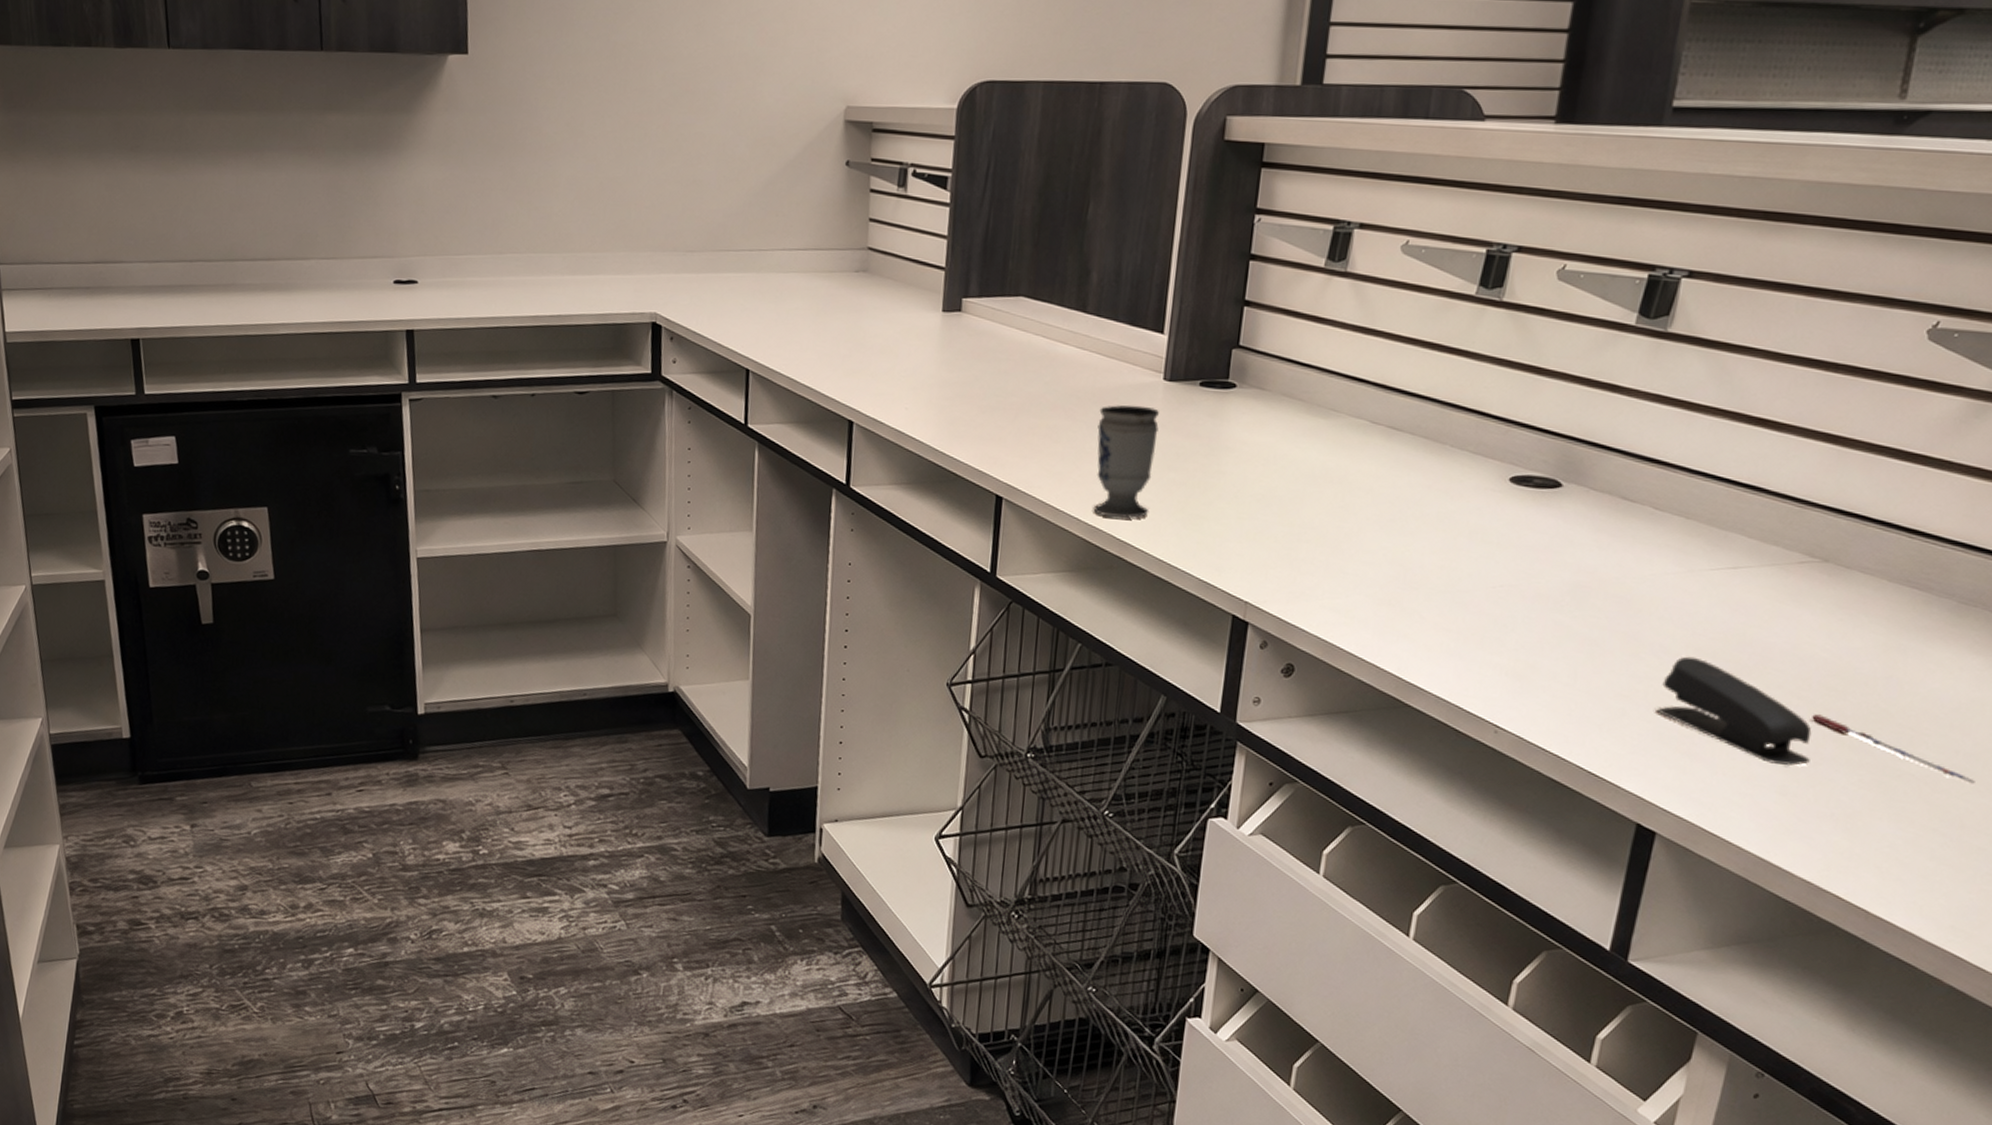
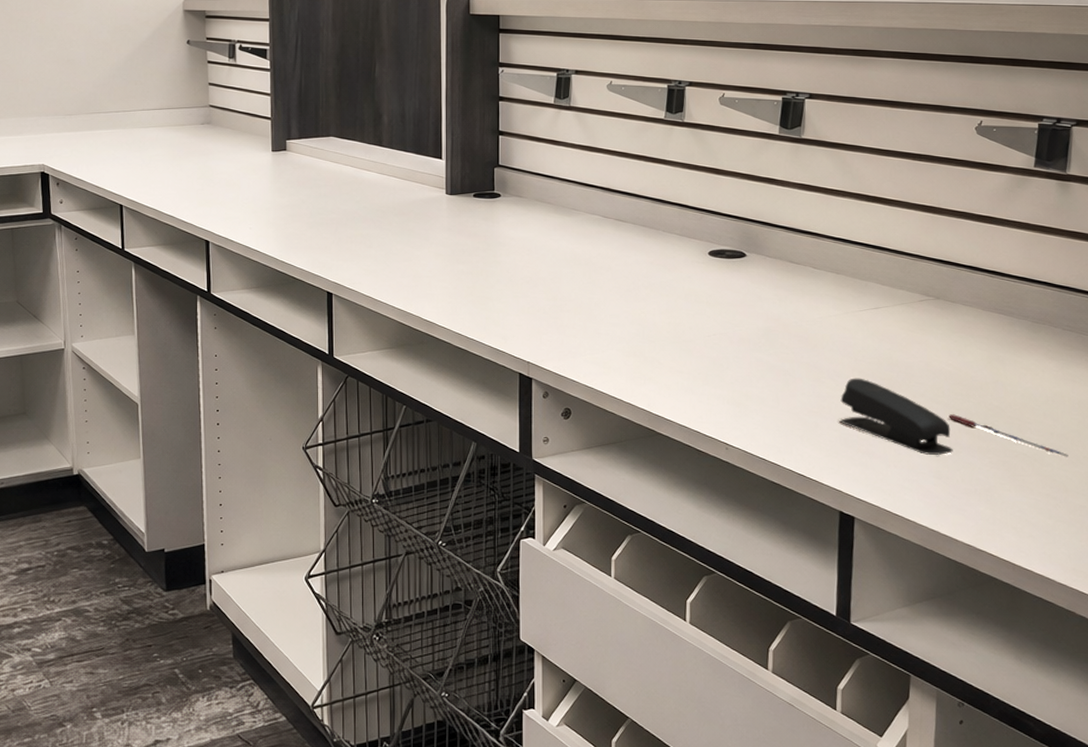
cup: present [1093,405,1159,519] -> none [400,215,447,303]

